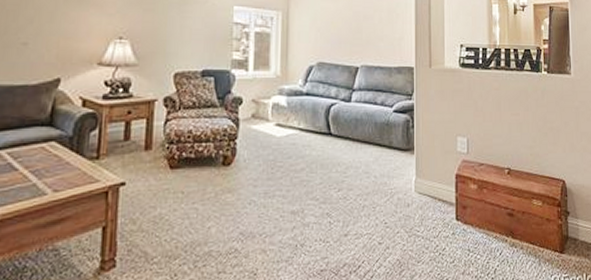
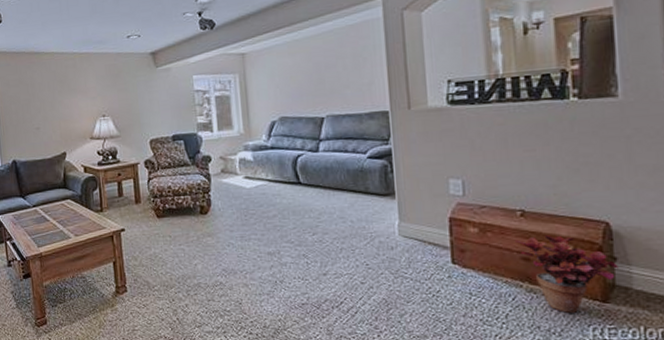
potted plant: none [503,192,570,265] -> present [515,235,619,313]

